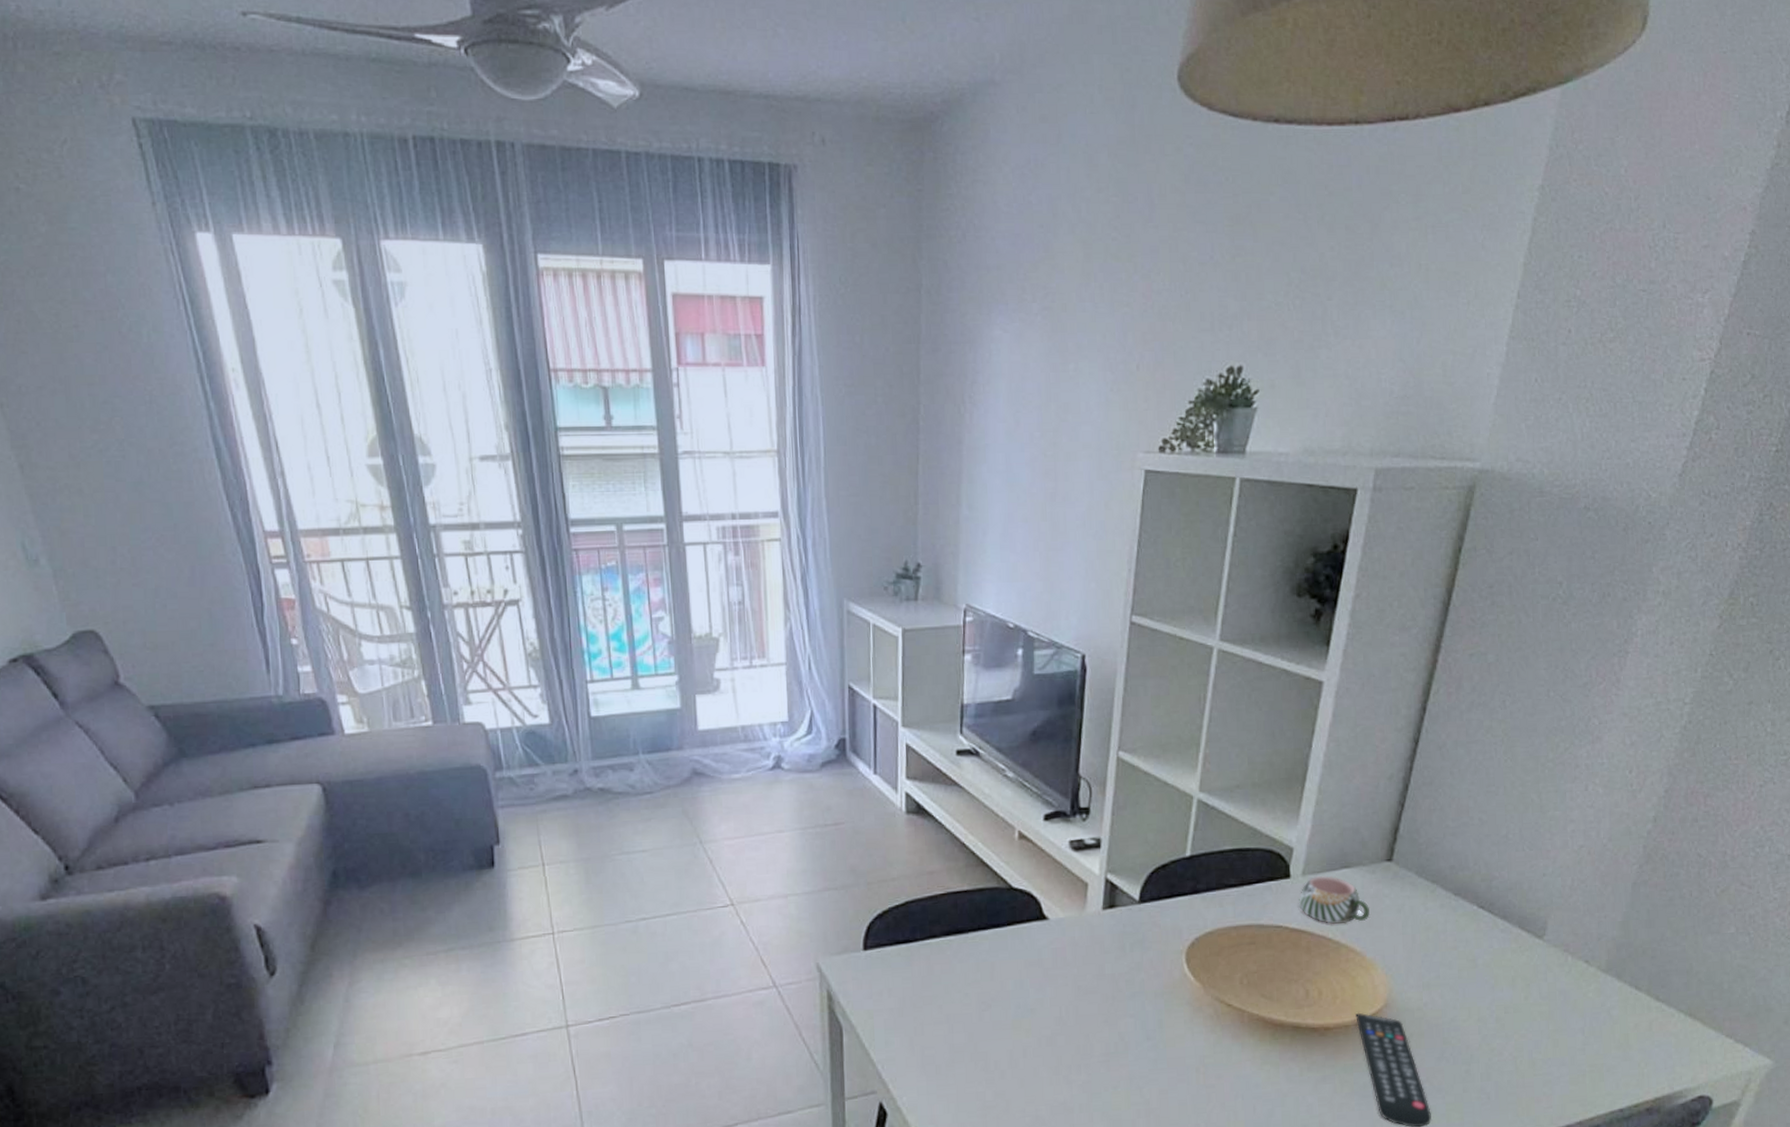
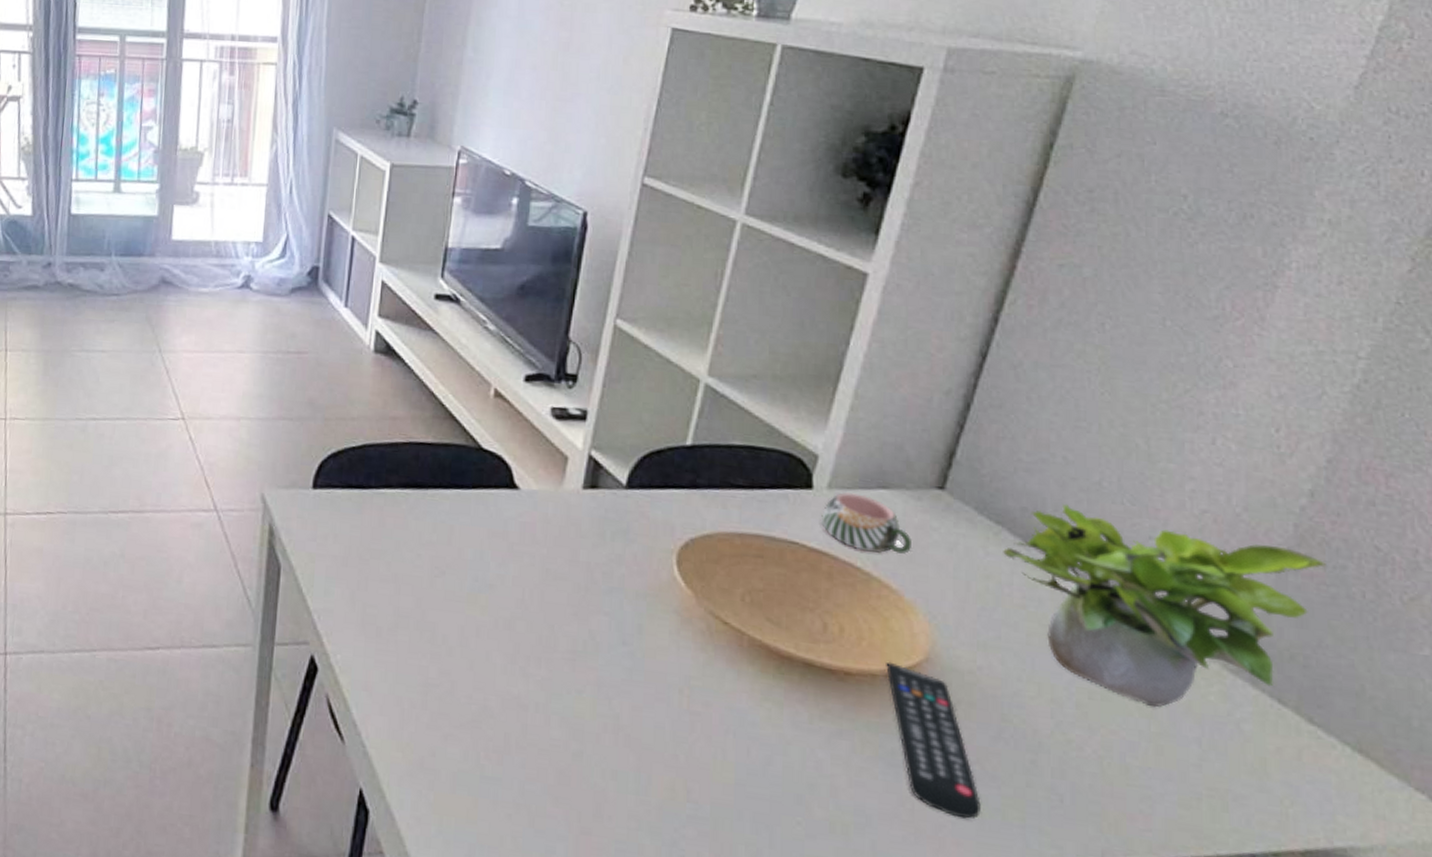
potted plant: none [1438,857,1665,1011] -> present [1003,504,1326,708]

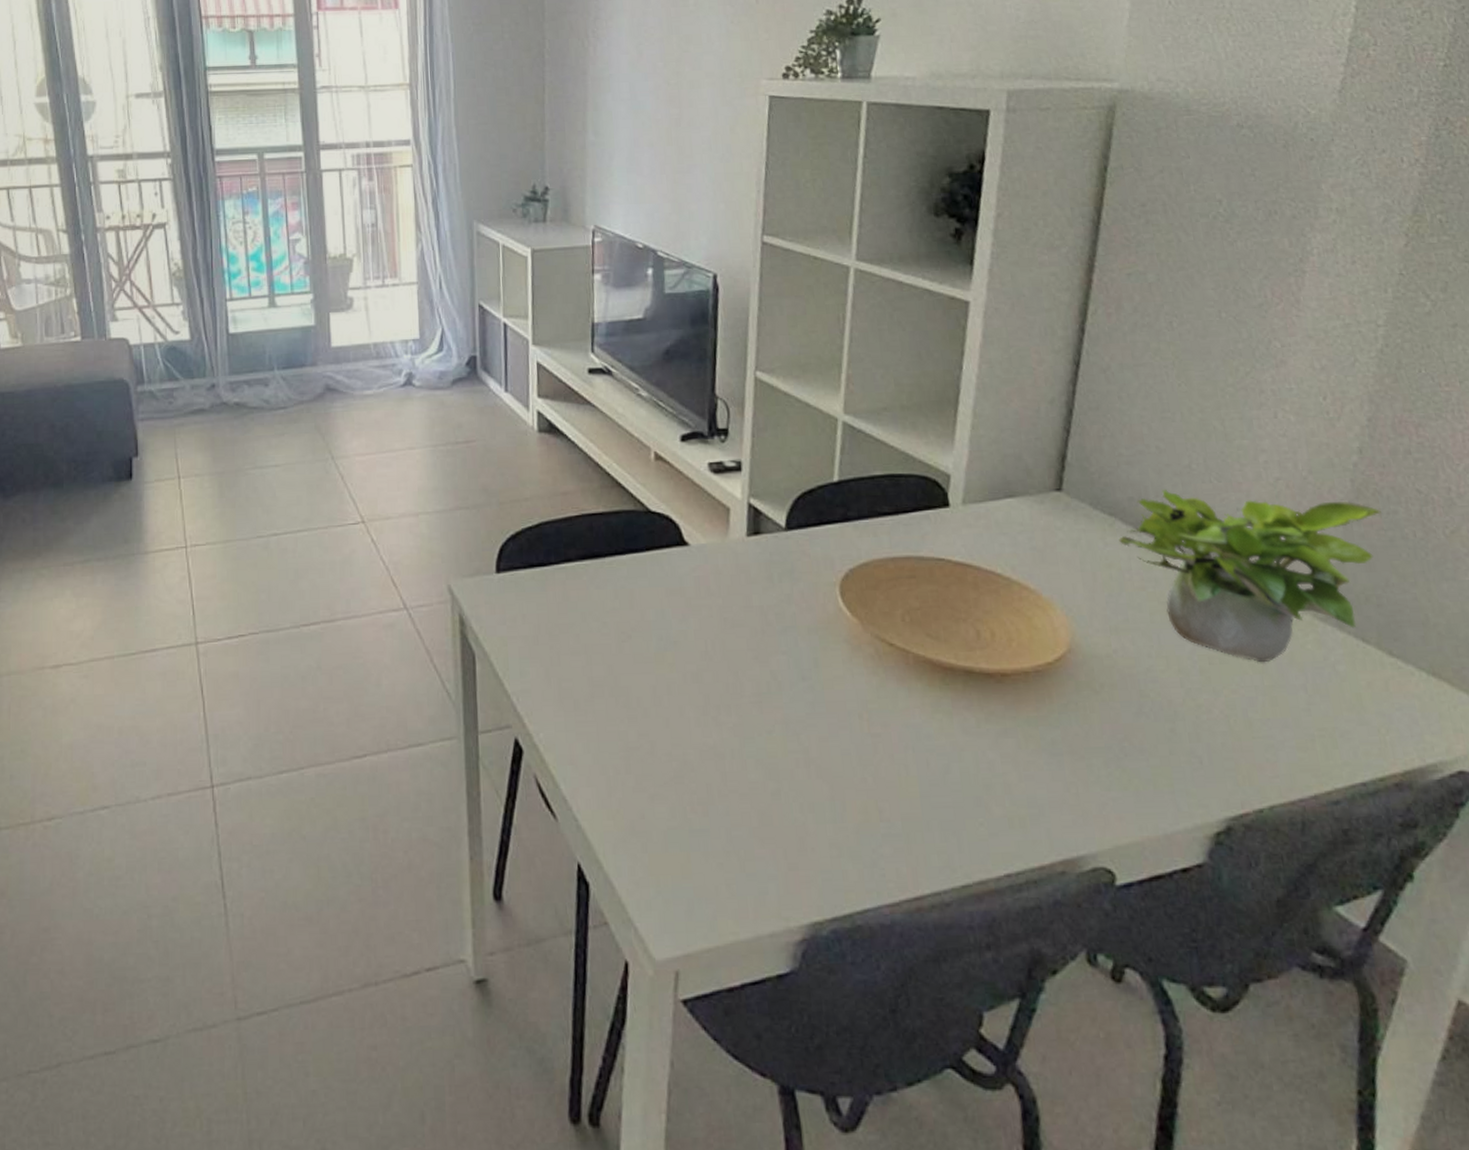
mug: present [821,492,911,554] -> none [961,504,1042,559]
remote control: present [886,661,981,819] -> none [1035,657,1136,794]

